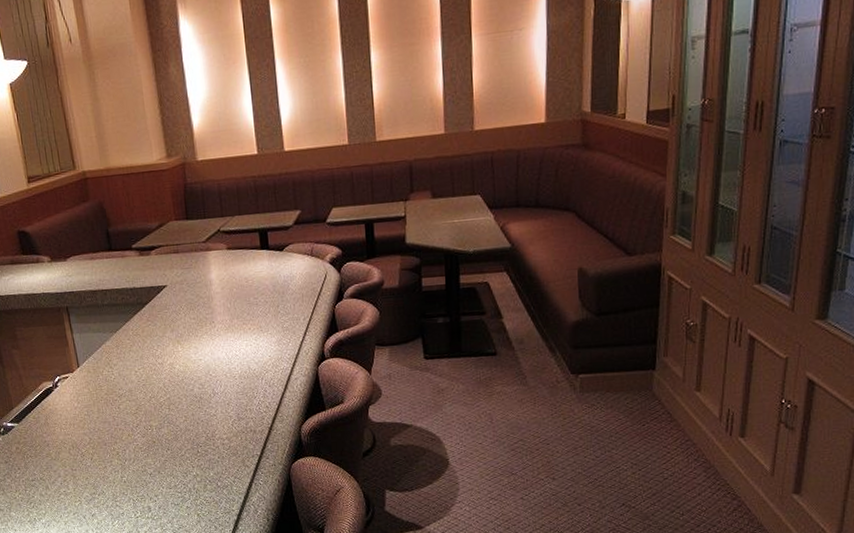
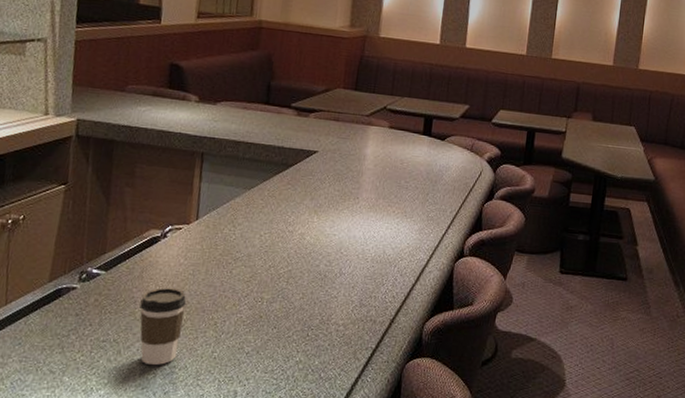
coffee cup: none [52,428,93,495] -> present [139,287,187,366]

